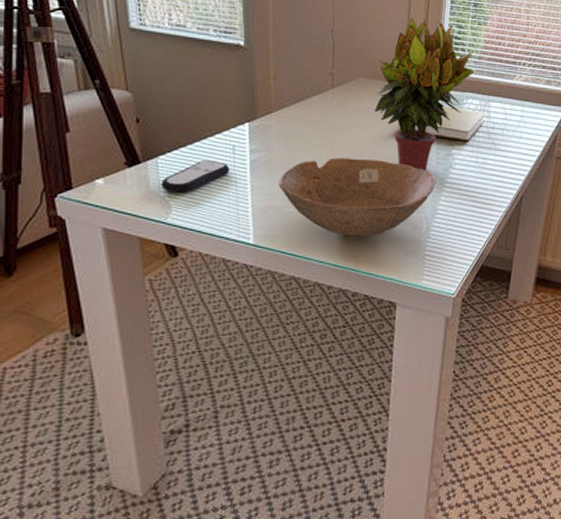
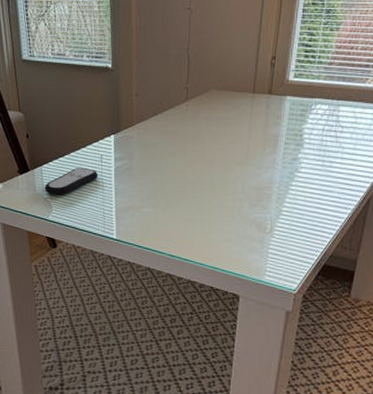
bowl: present [278,157,435,236] -> none [137,163,281,234]
potted plant: present [374,18,475,172] -> none [224,30,325,175]
book: present [415,106,485,142] -> none [262,113,334,146]

